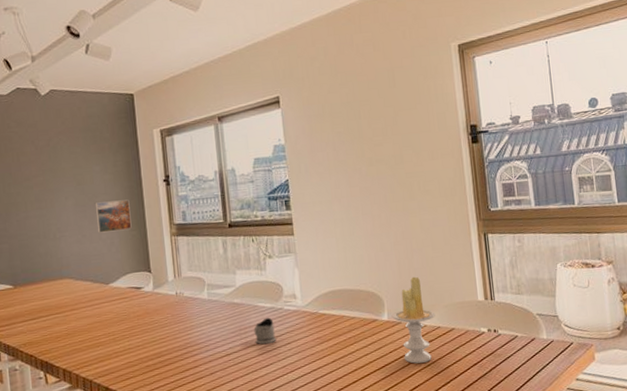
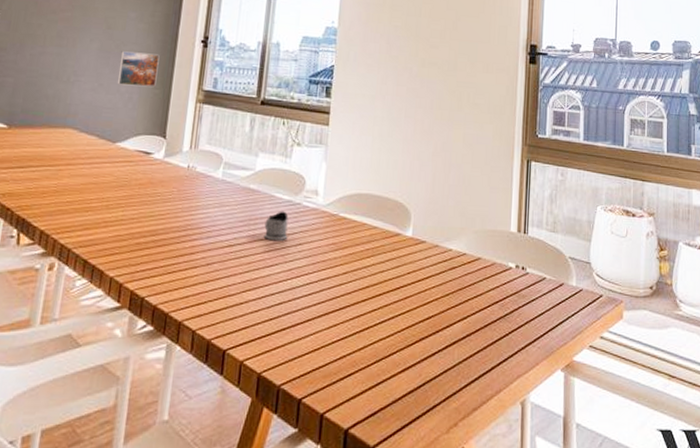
candle: present [391,276,435,364] -> none [416,193,463,291]

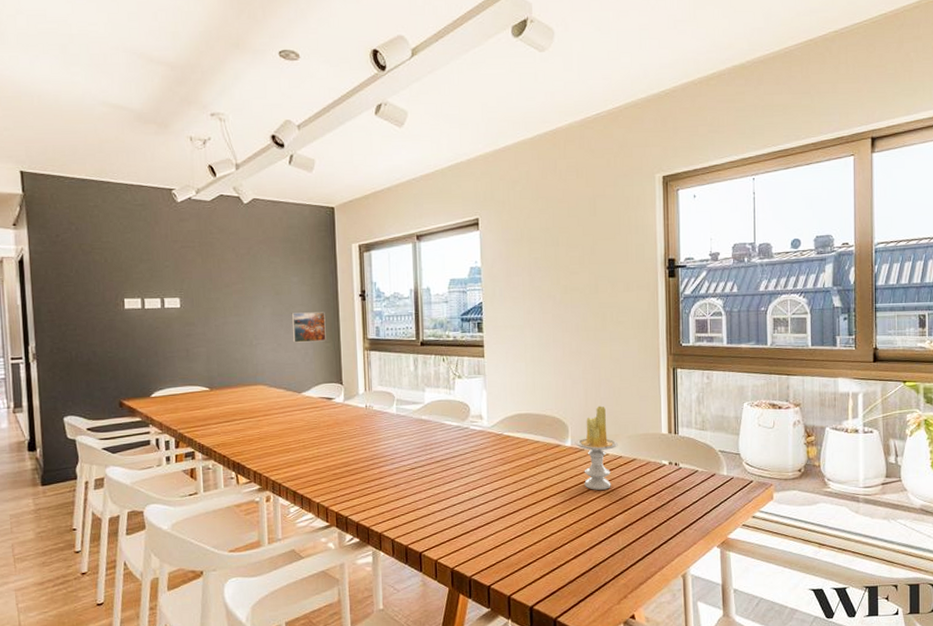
tea glass holder: present [263,211,289,241] -> none [439,435,461,462]
candle: none [416,193,463,291] -> present [575,406,618,490]

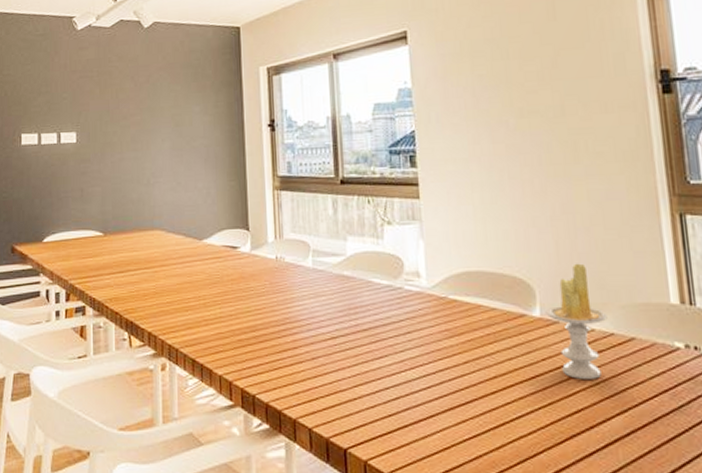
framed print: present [291,312,326,343] -> none [192,145,231,181]

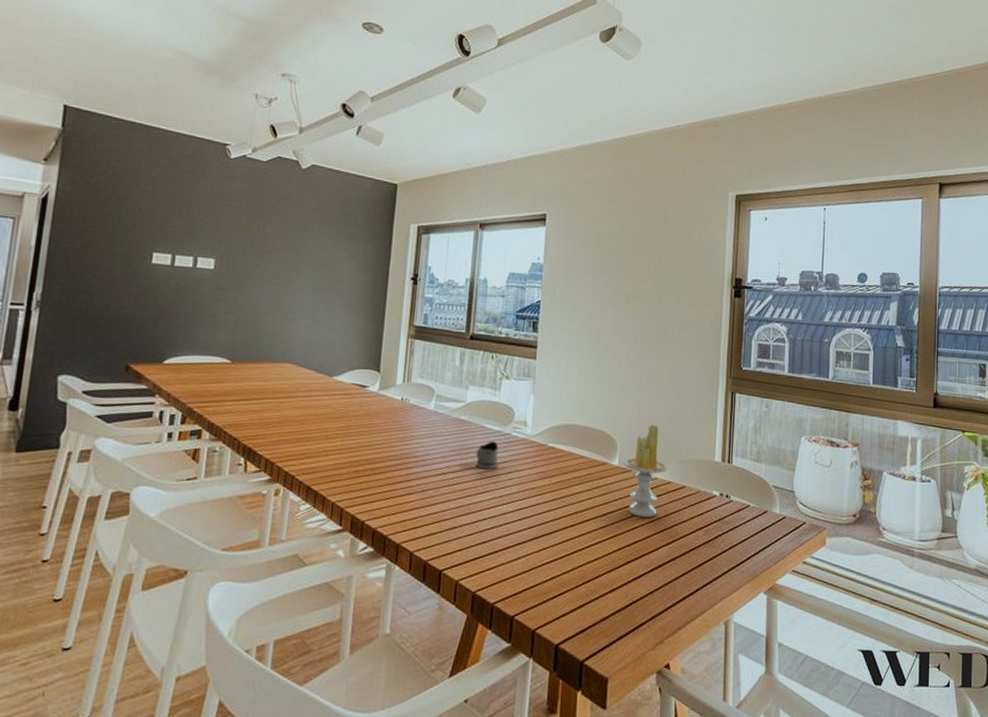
tea glass holder: none [366,297,394,331] -> present [475,441,499,470]

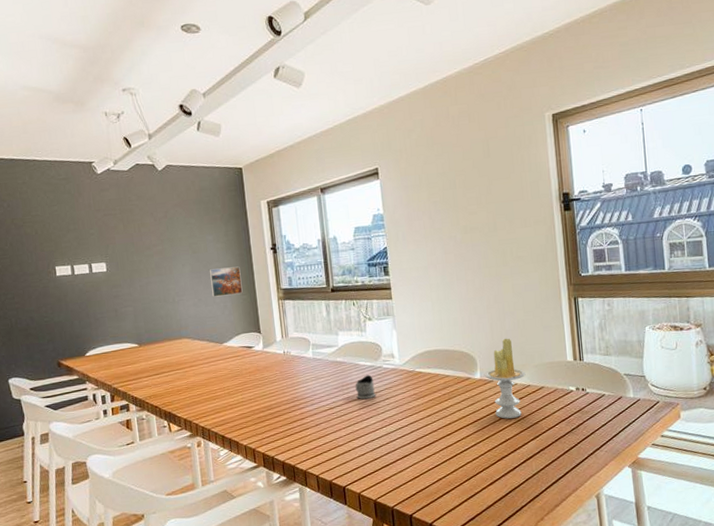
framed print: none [332,289,372,324] -> present [209,266,243,297]

